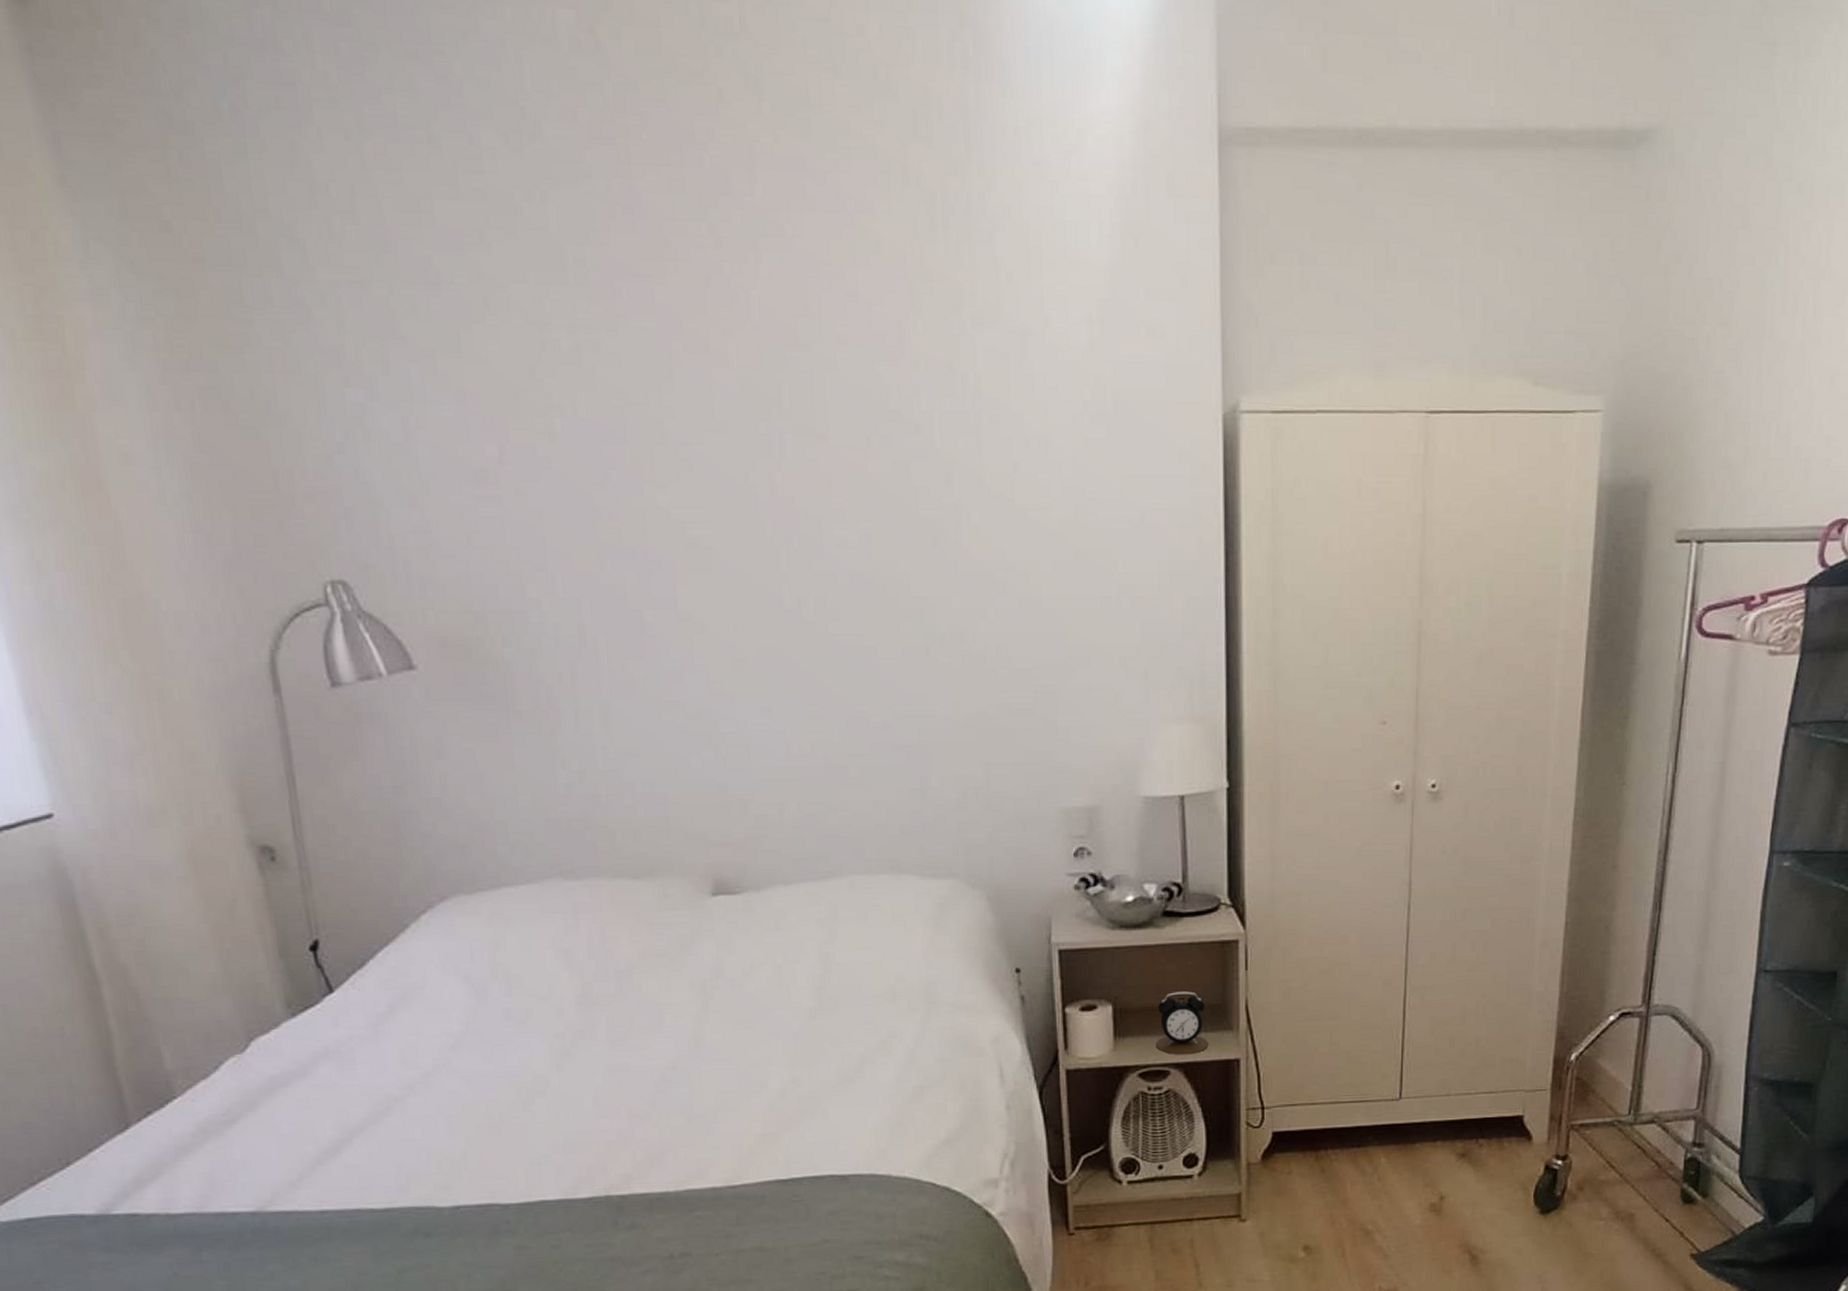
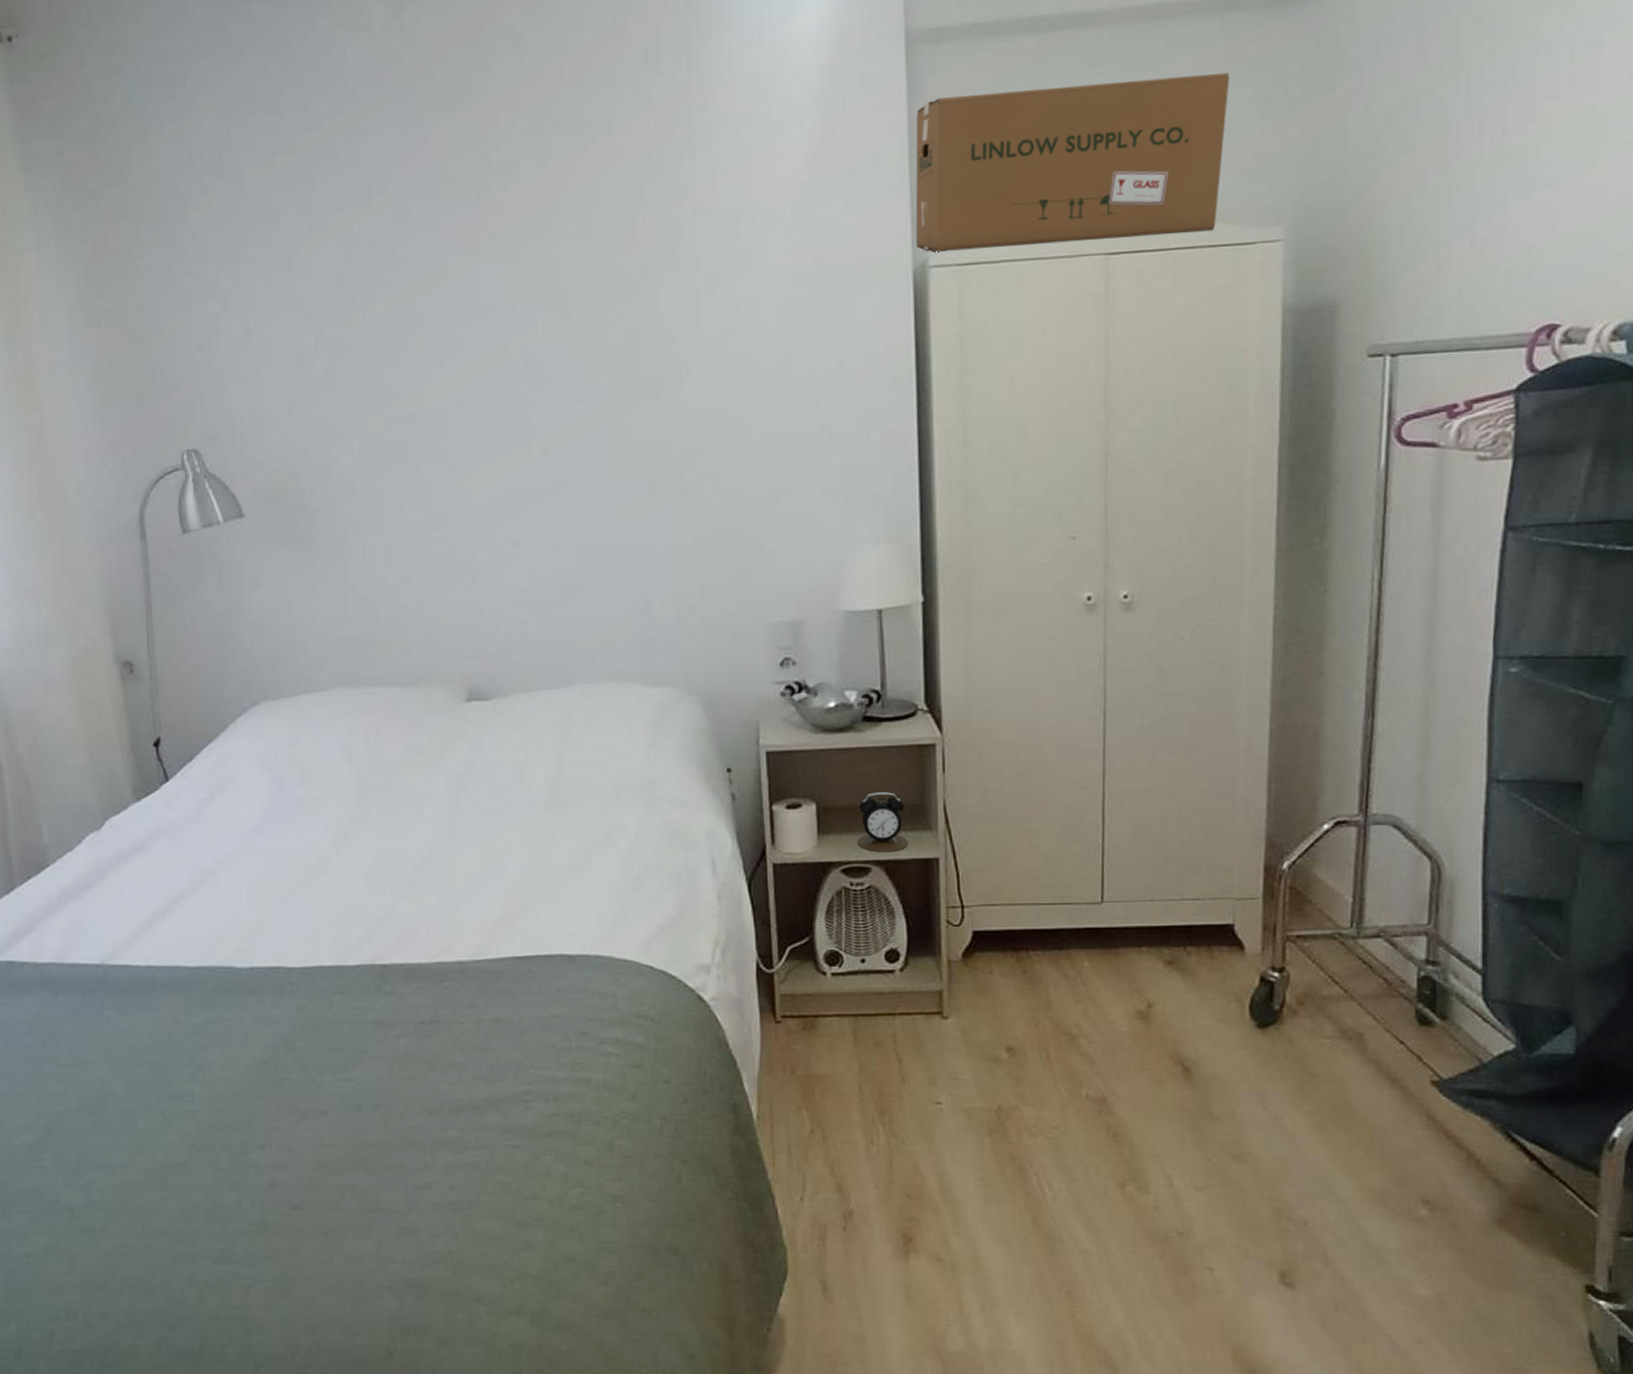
box: none [1226,213,1559,396] -> present [915,72,1230,252]

